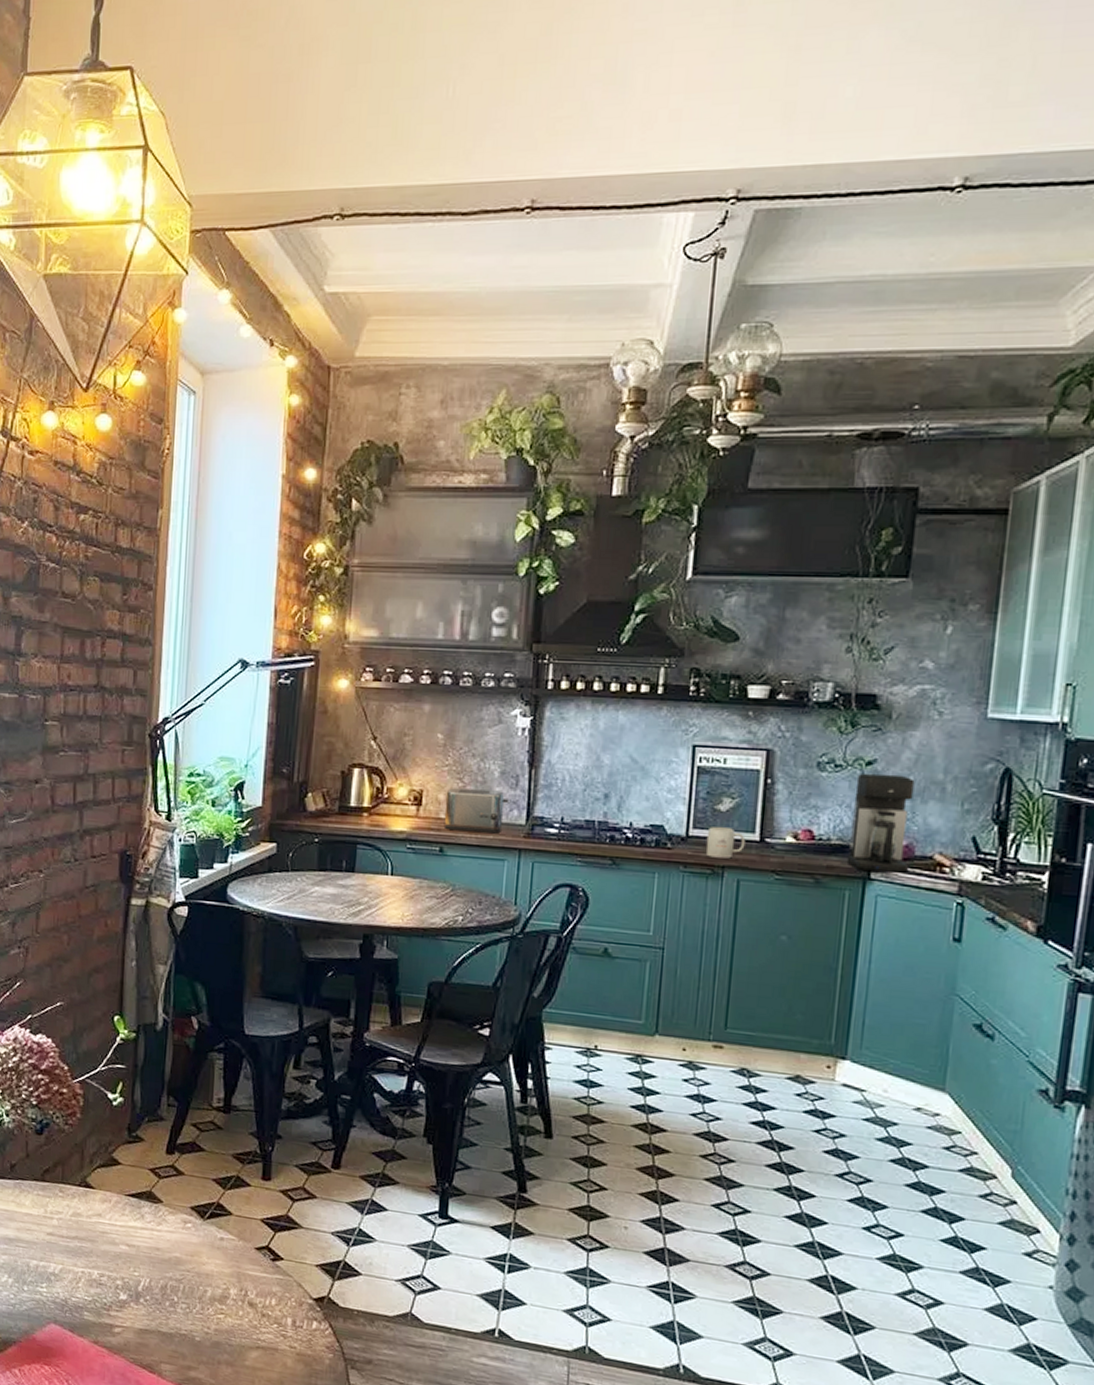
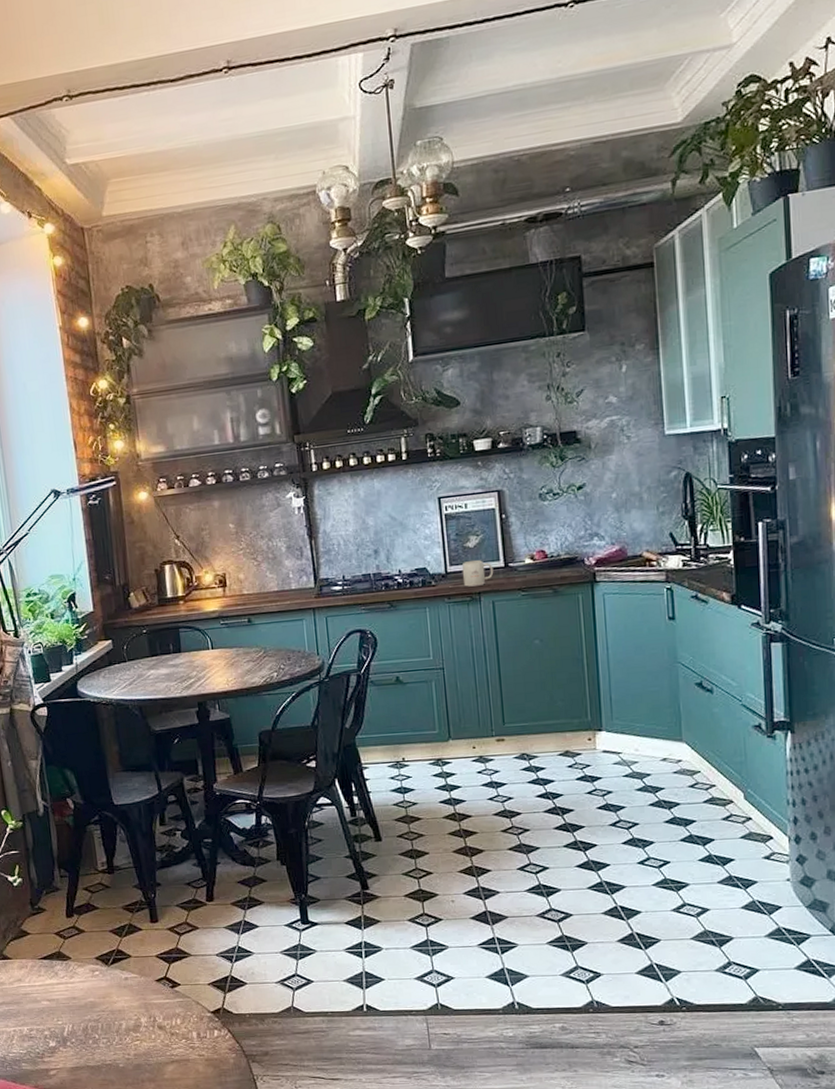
toaster: present [444,788,508,834] -> none [244,562,297,603]
coffee maker: present [846,773,915,873] -> none [573,492,624,577]

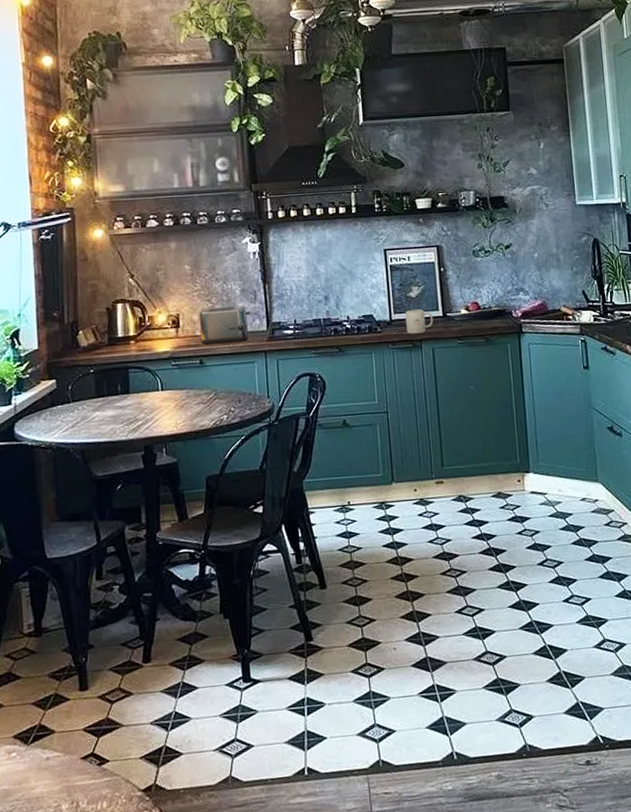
toaster: none [244,562,297,603] -> present [198,305,250,345]

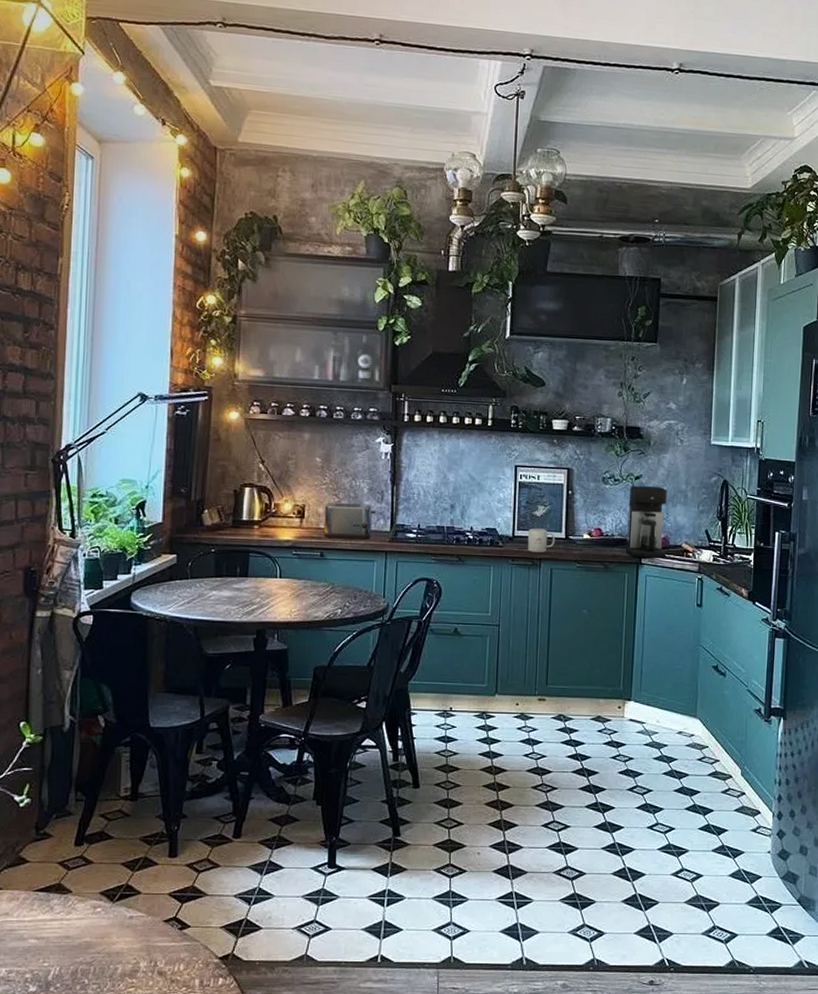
coffee maker: none [502,252,546,328] -> present [625,485,667,558]

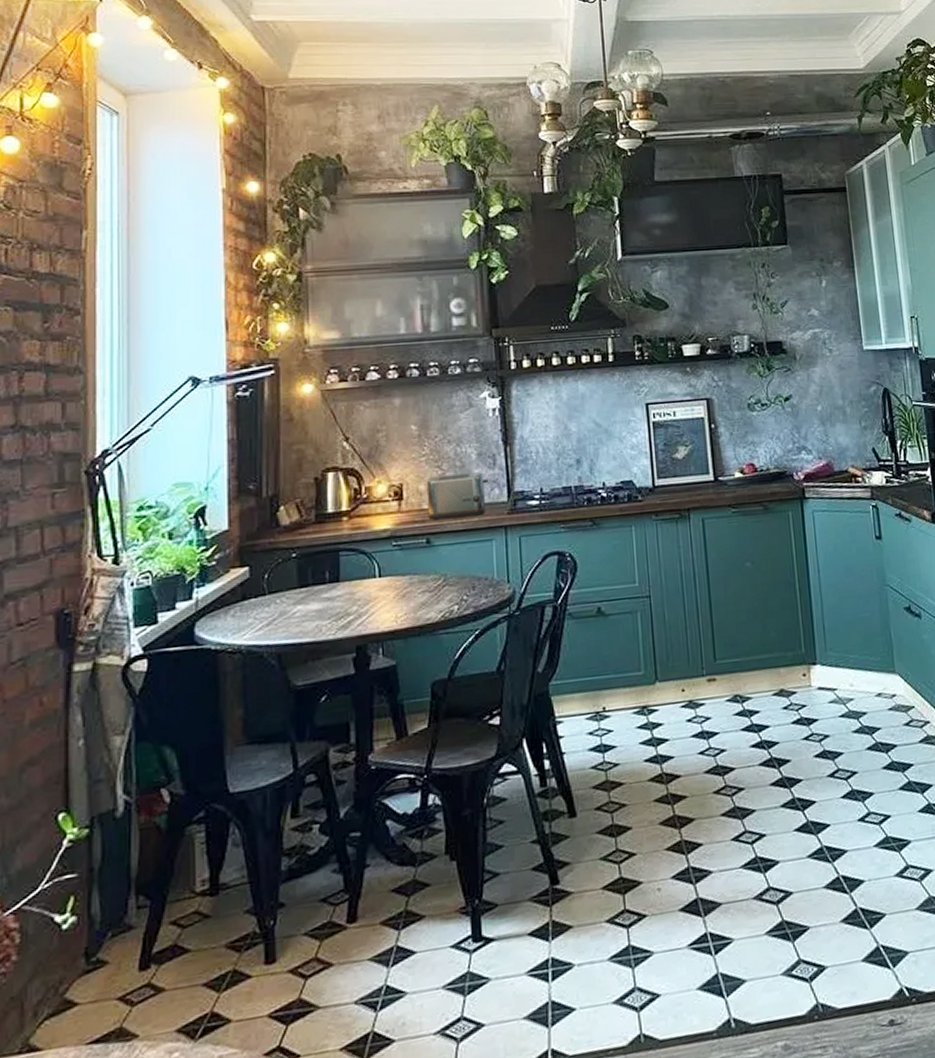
mug: present [527,528,555,553] -> none [670,473,703,503]
coffee maker: present [625,485,667,558] -> none [781,405,832,493]

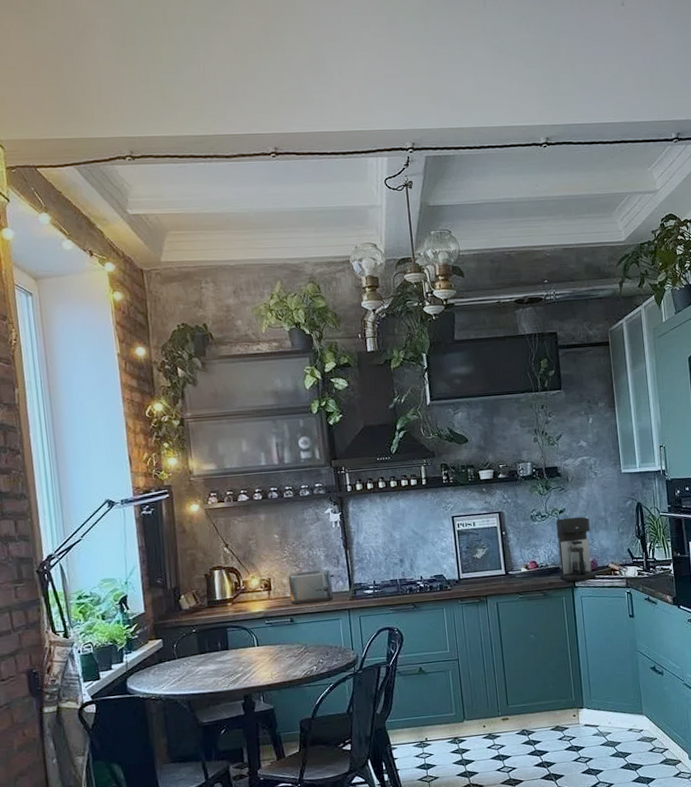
coffee maker: none [781,405,832,493] -> present [556,516,596,583]

